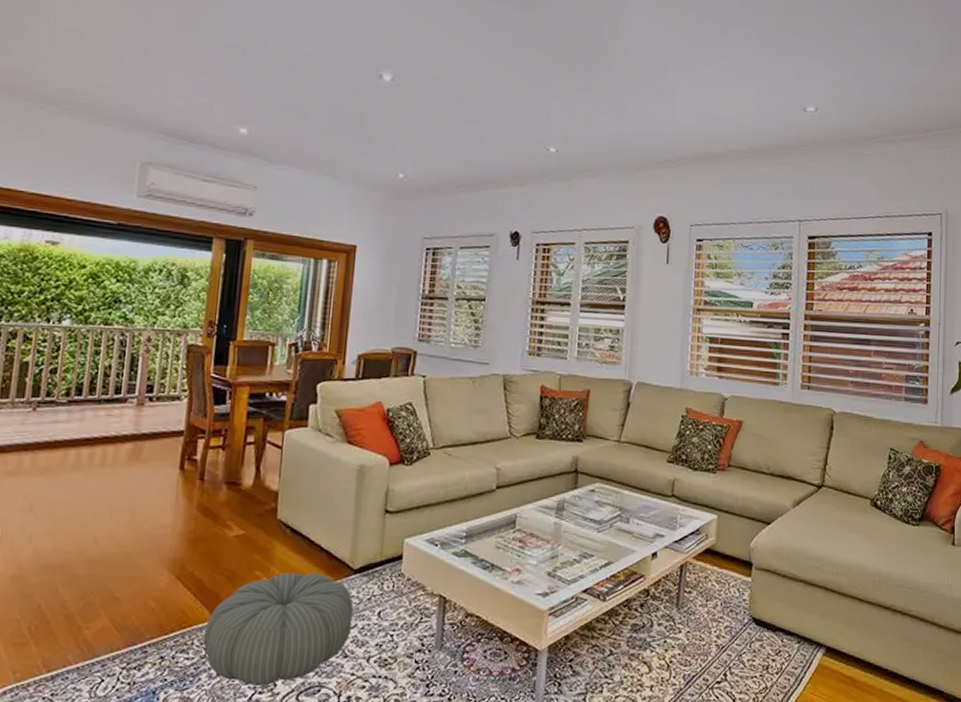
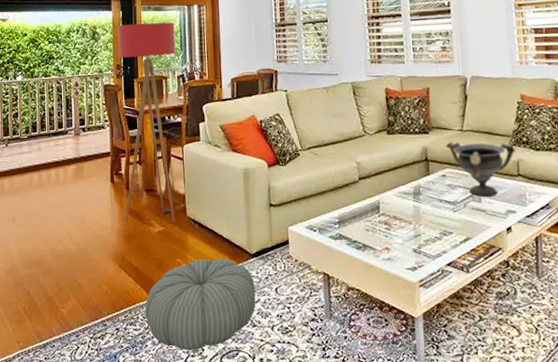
floor lamp: none [191,271,294,527] -> present [117,22,176,226]
decorative bowl: none [599,452,674,517] -> present [445,141,517,197]

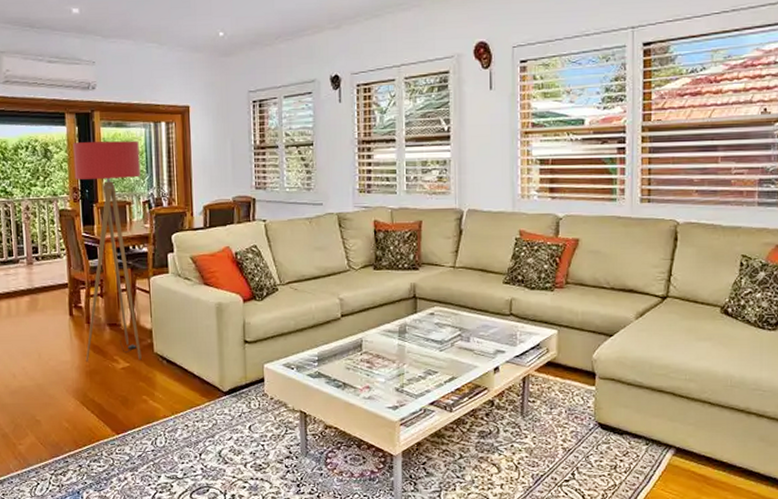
pouf: present [145,258,256,350] -> none [109,395,228,486]
decorative bowl: present [445,141,517,197] -> none [435,278,510,336]

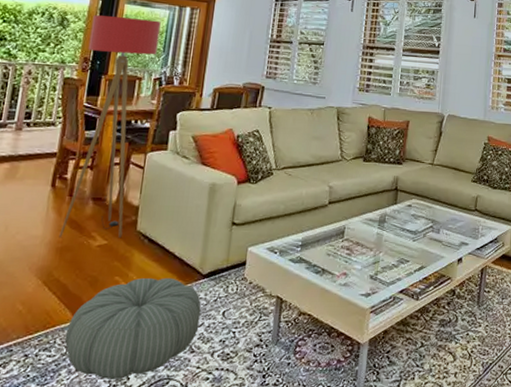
pouf: none [109,395,228,486] -> present [64,277,201,379]

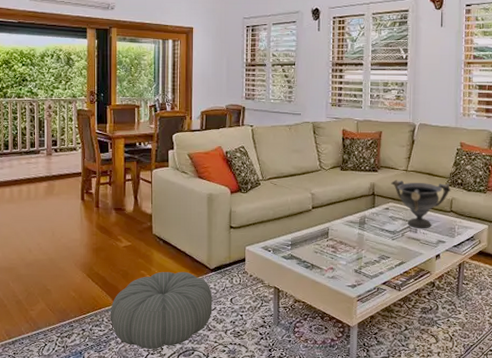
floor lamp: present [59,15,161,237] -> none [92,53,149,240]
decorative bowl: none [415,173,477,228] -> present [391,179,452,228]

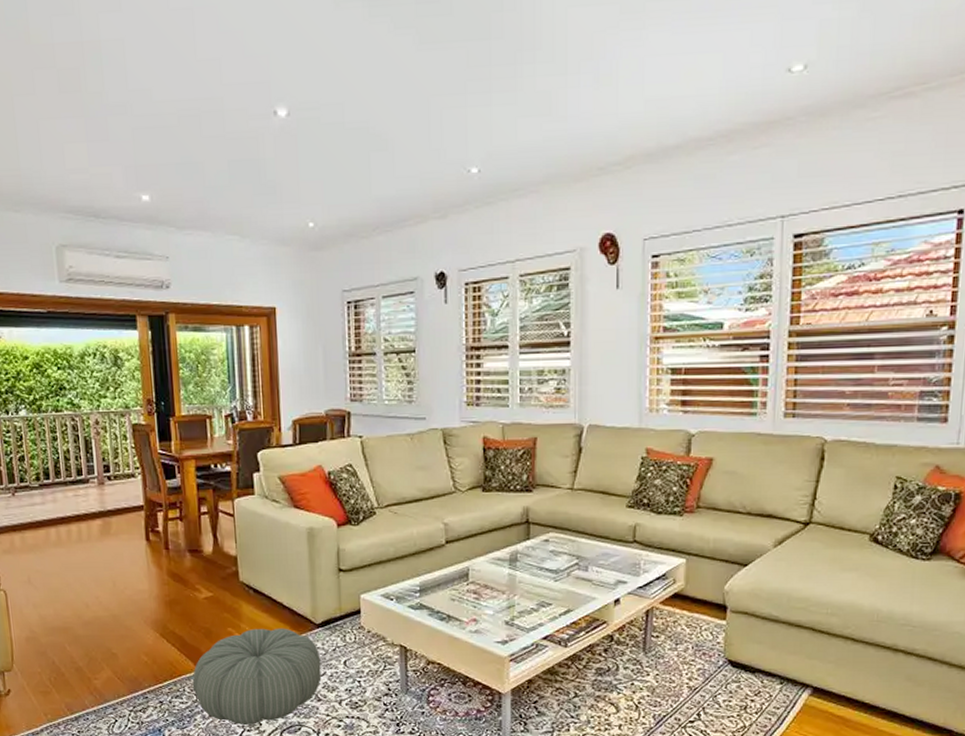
decorative bowl: present [391,179,452,228] -> none [551,501,635,565]

